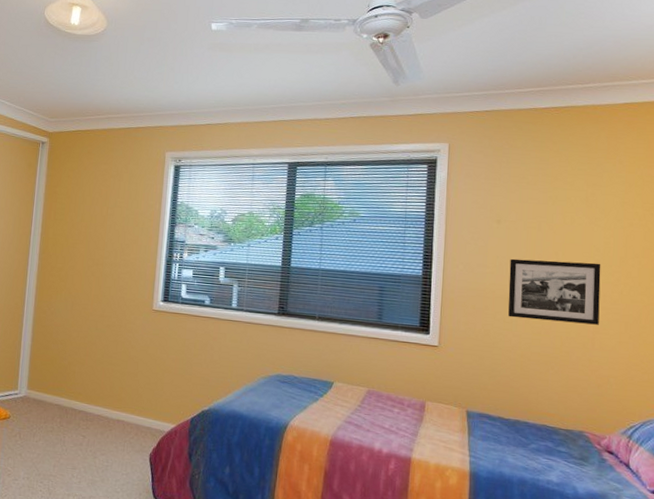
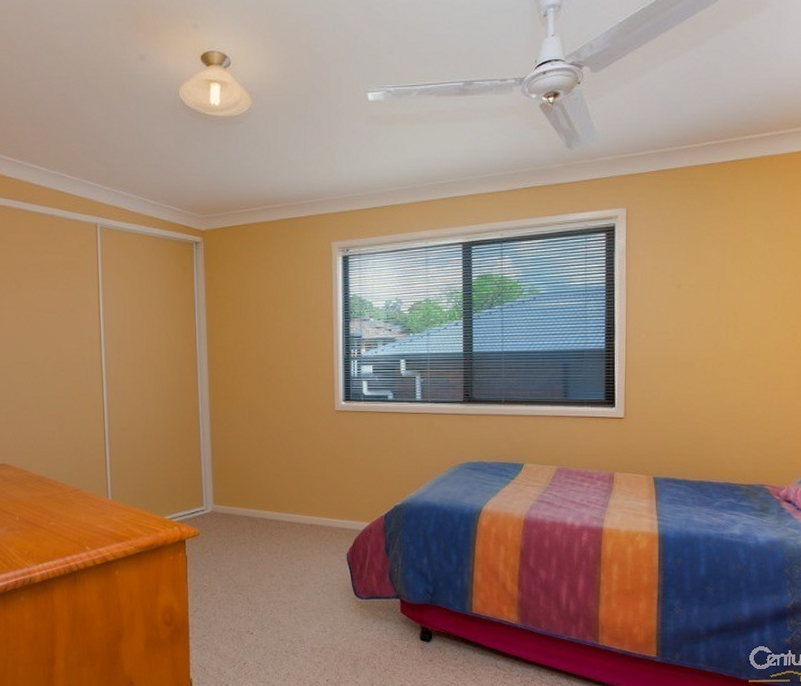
picture frame: present [508,258,601,325] -> none [690,320,779,382]

